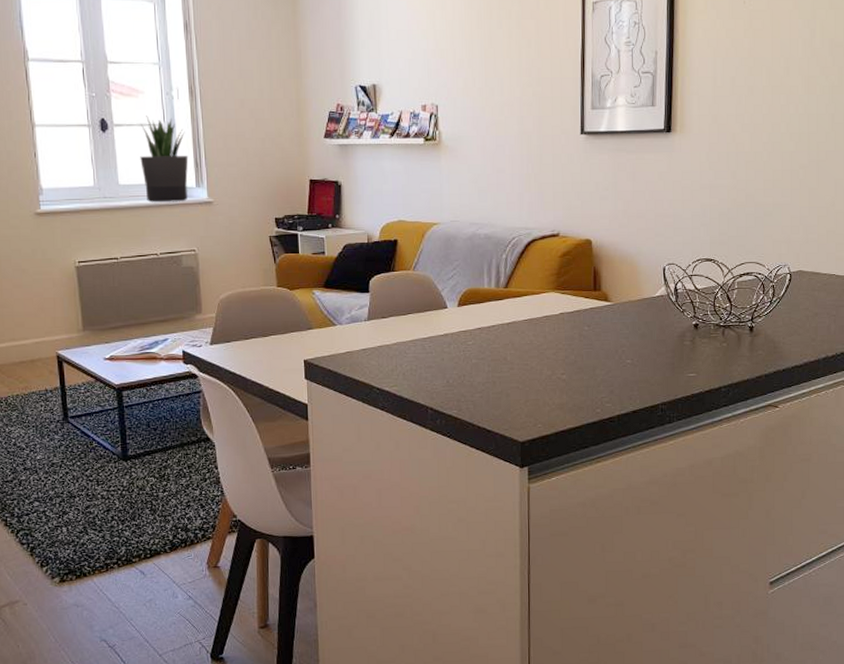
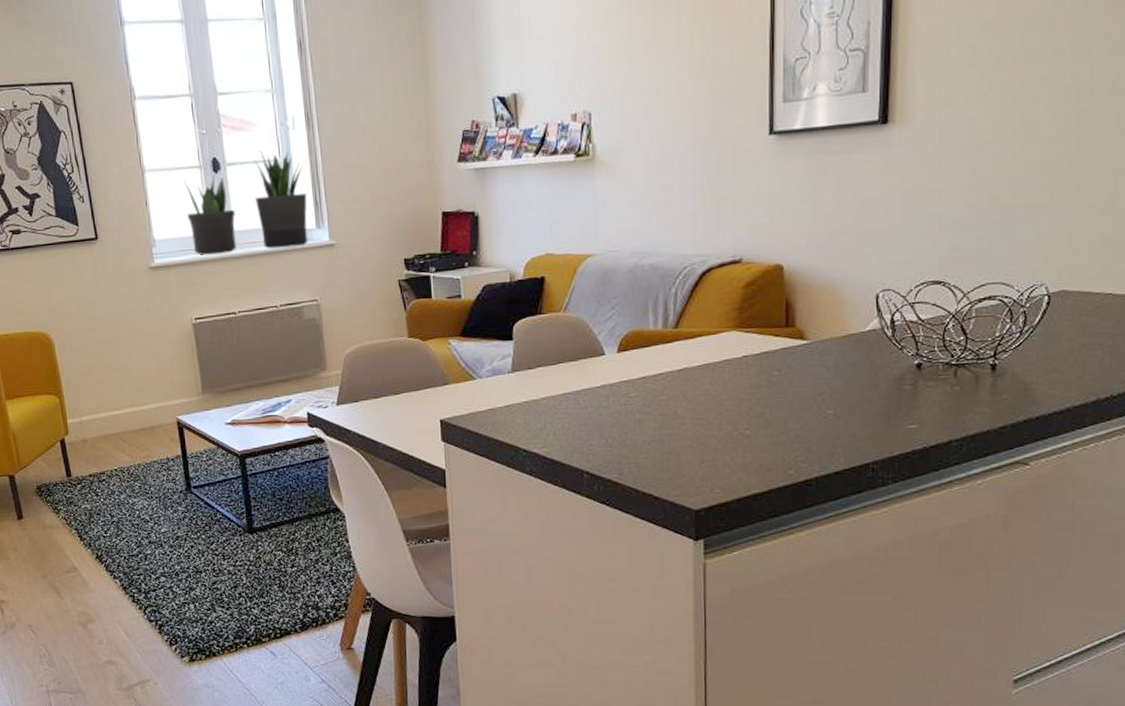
planter: none [71,134,121,205] -> present [183,176,236,255]

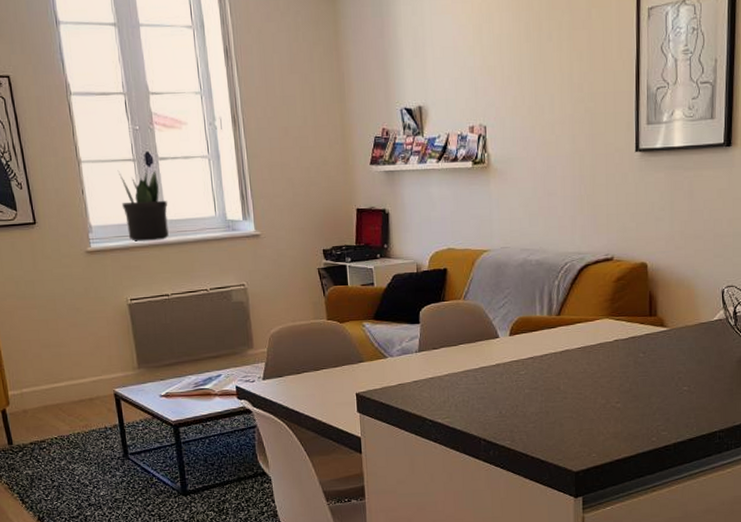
planter: present [255,151,307,249] -> none [186,147,235,237]

